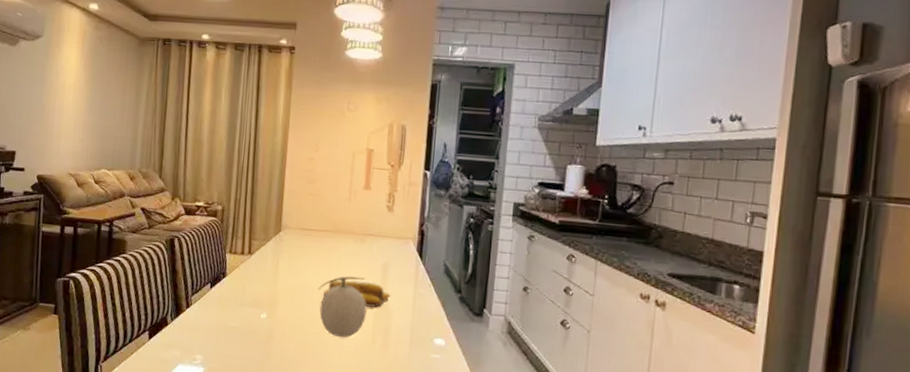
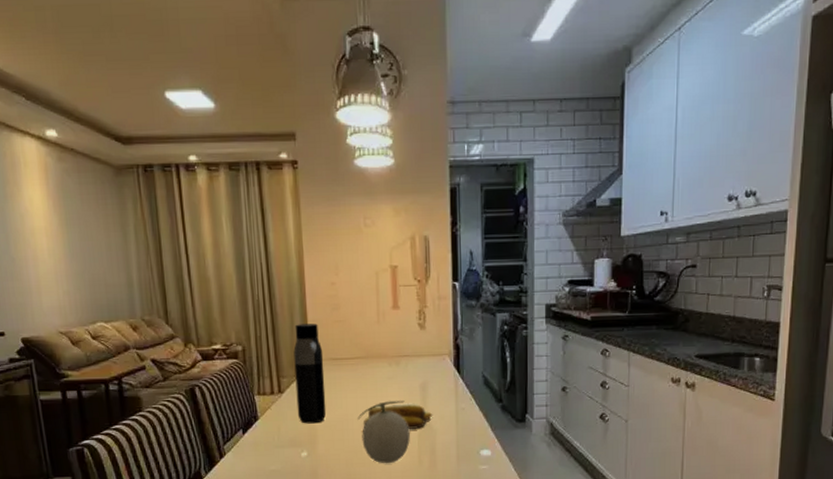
water bottle: none [262,192,295,288] -> present [293,323,327,424]

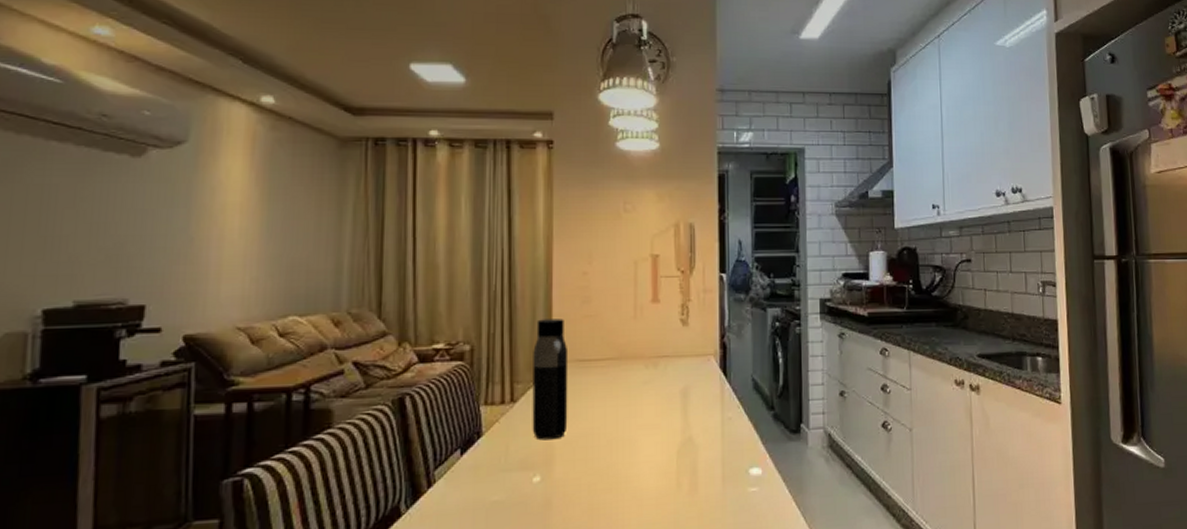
fruit: present [357,401,410,464] -> none [605,410,667,489]
banana: present [362,403,433,429] -> none [611,412,695,444]

